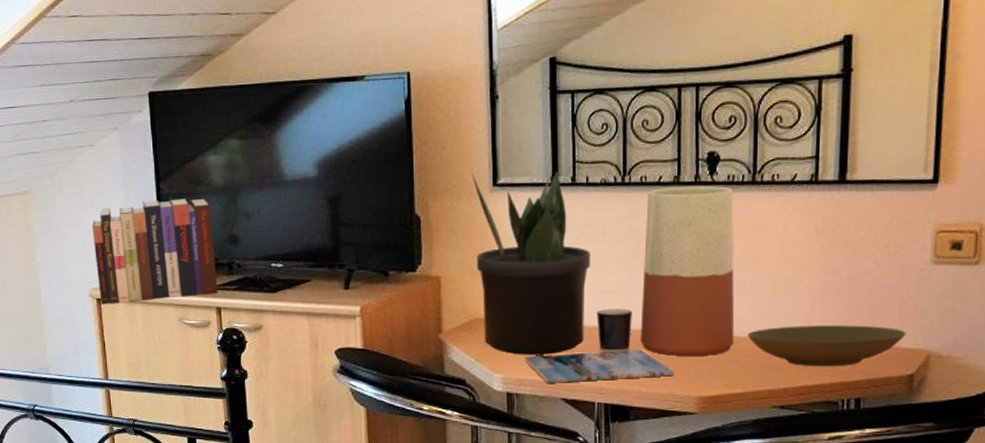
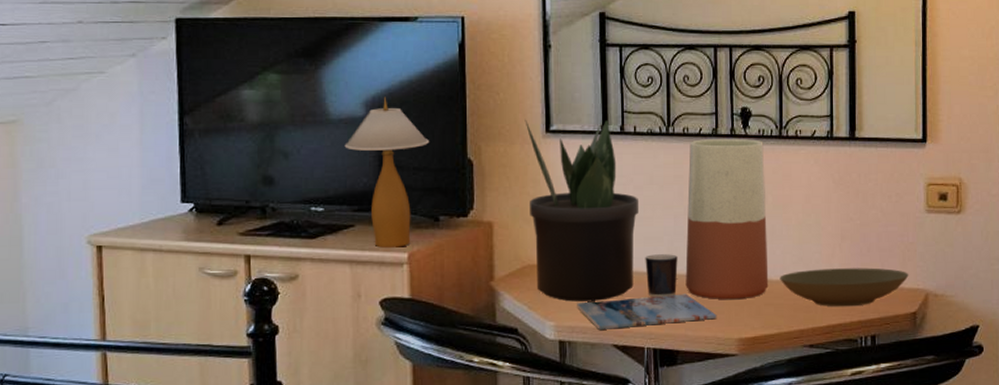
books: present [92,197,218,304] -> none [96,133,248,253]
table lamp: none [299,156,378,302] -> present [344,96,429,249]

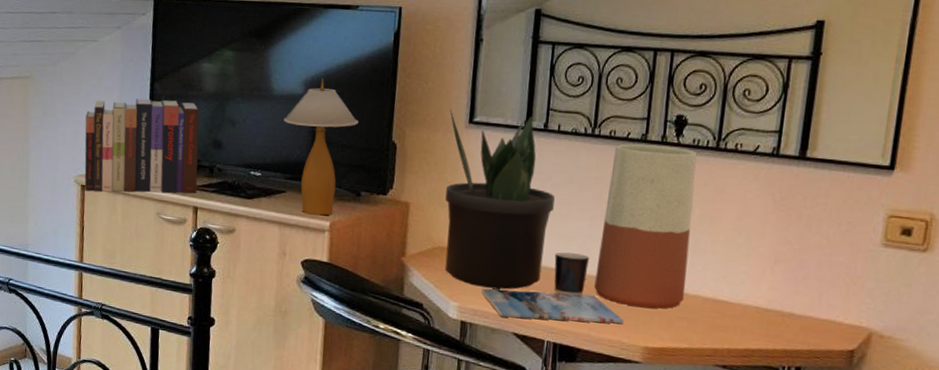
books: none [96,133,248,253] -> present [84,98,200,194]
bowl: present [780,268,909,307] -> none [697,289,851,335]

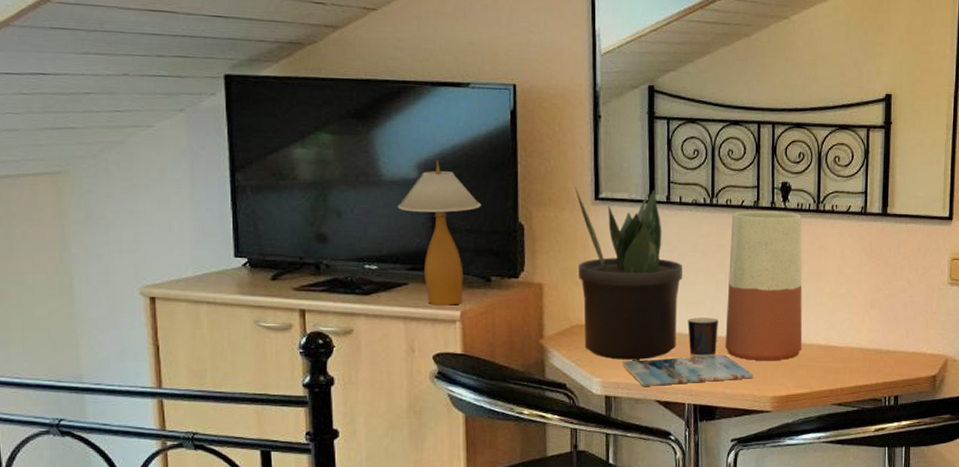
books: present [84,98,200,194] -> none [147,191,302,304]

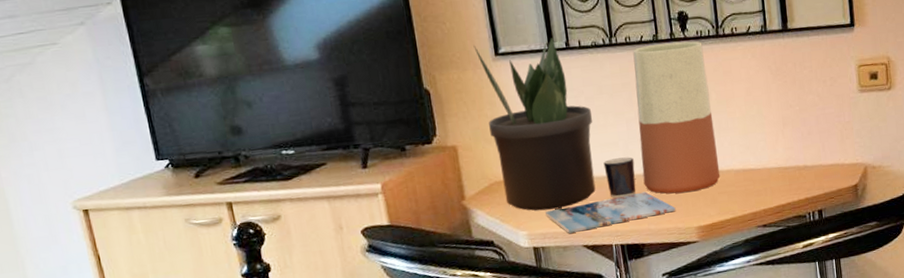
table lamp: present [397,160,481,307] -> none [304,37,385,182]

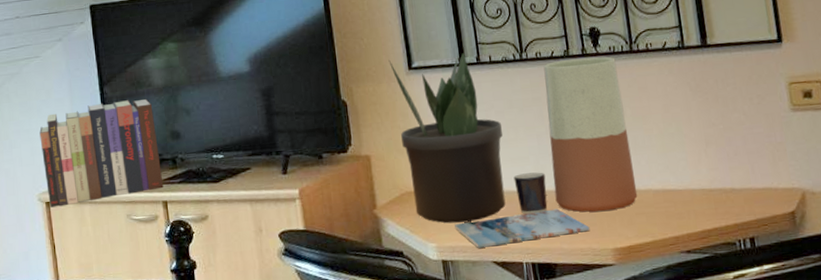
books: none [66,90,227,216] -> present [39,98,164,208]

